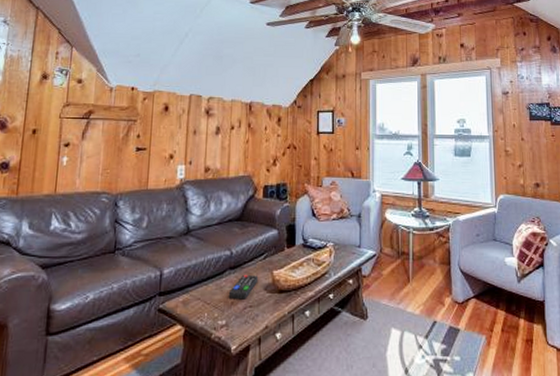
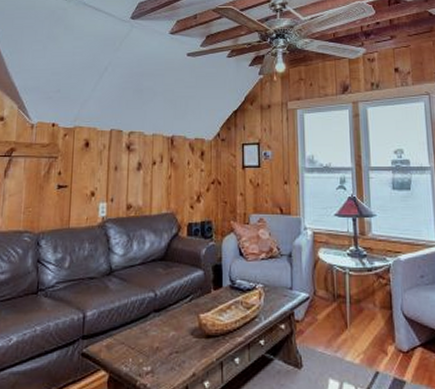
remote control: present [228,274,259,300] -> none [153,317,185,345]

